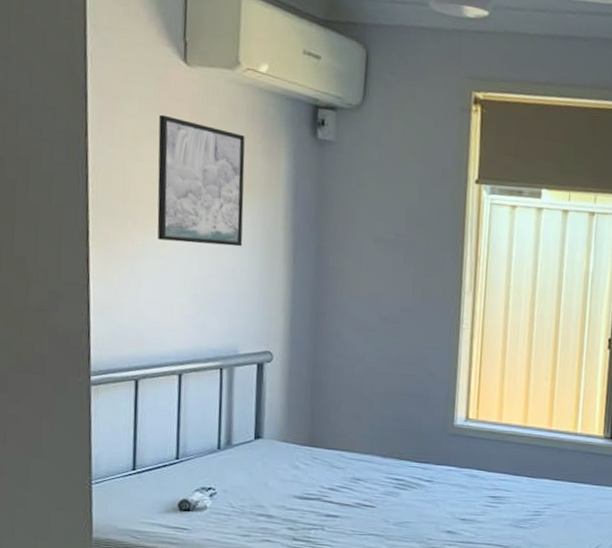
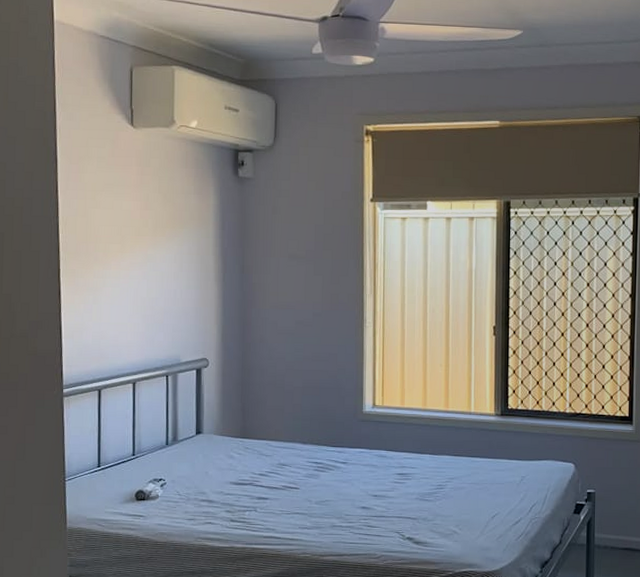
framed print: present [157,114,245,247] -> none [112,169,182,272]

